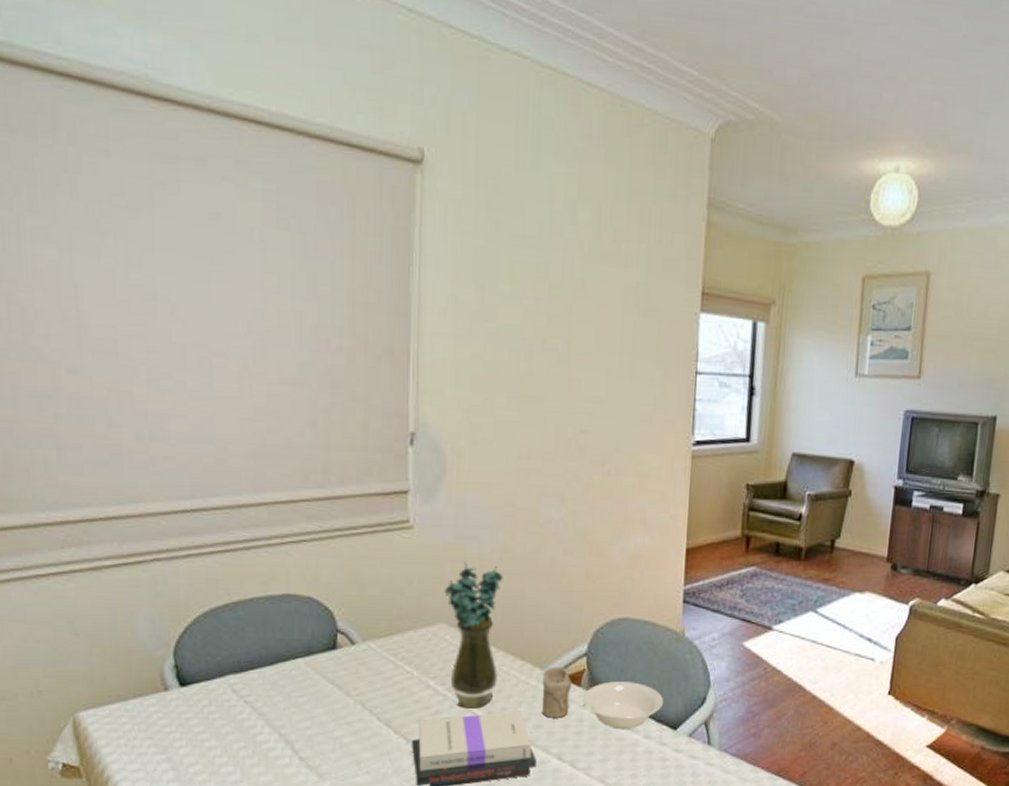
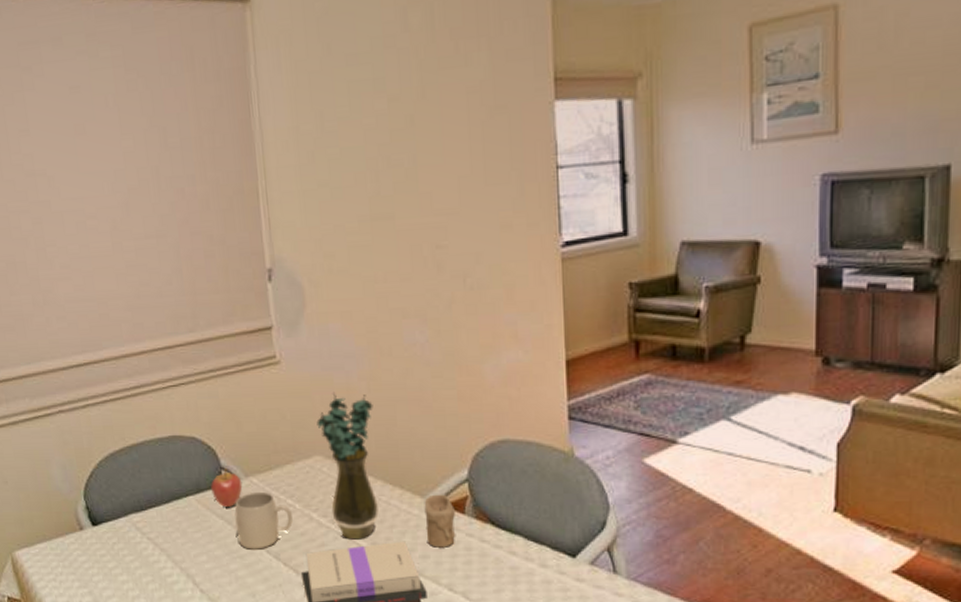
fruit: none [324,630,359,671] -> present [211,467,243,507]
mug: none [347,656,408,716] -> present [234,491,293,549]
bowl: present [582,681,664,730] -> none [468,507,559,559]

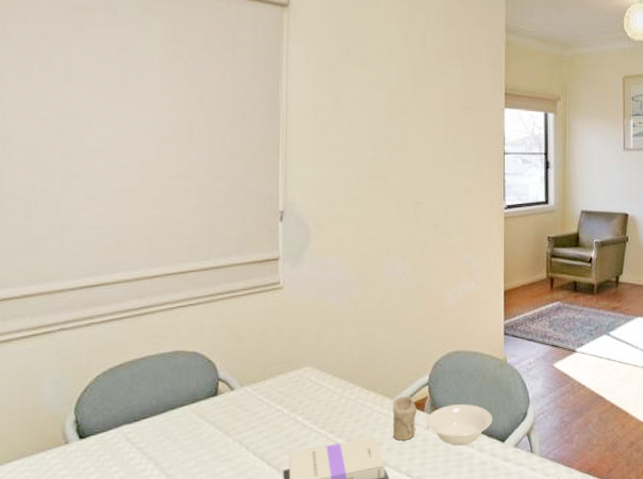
fruit: present [211,467,243,507] -> none [207,378,237,415]
mug: present [234,491,293,549] -> none [226,399,280,453]
vase: present [316,391,379,540] -> none [309,313,358,438]
bowl: none [468,507,559,559] -> present [426,404,493,446]

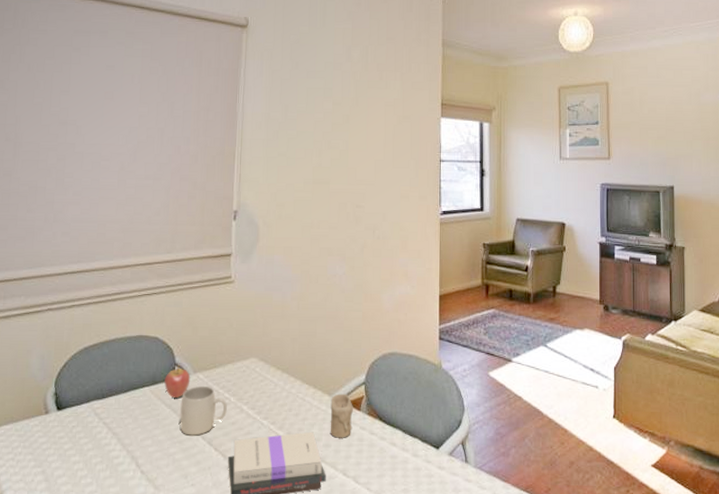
fruit: none [207,378,237,415] -> present [164,364,191,398]
mug: none [226,399,280,453] -> present [180,385,227,436]
bowl: present [426,404,493,446] -> none [362,406,428,449]

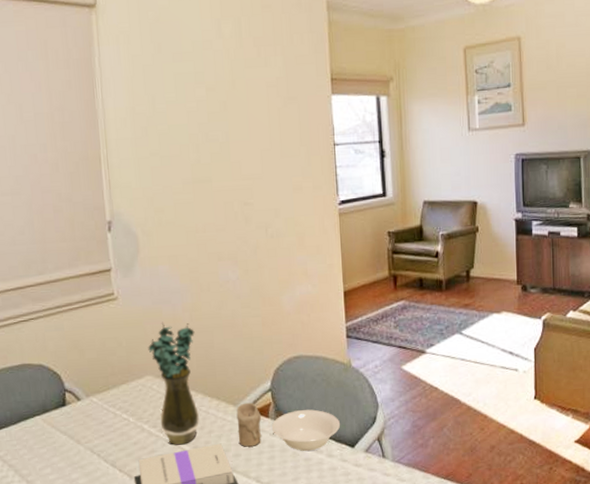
fruit: present [164,364,191,398] -> none [55,389,84,424]
mug: present [180,385,227,436] -> none [76,408,127,460]
vase: none [256,307,300,430] -> present [148,321,199,445]
bowl: none [362,406,428,449] -> present [271,409,341,452]

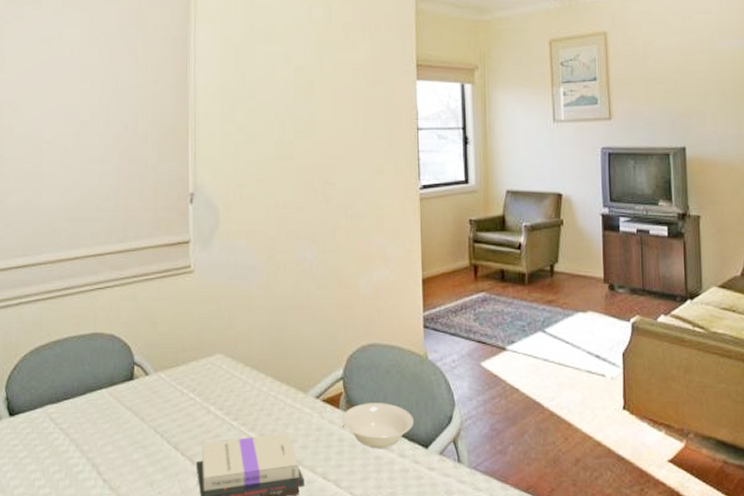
vase: present [148,321,199,445] -> none [220,298,268,431]
candle: present [236,402,262,447] -> none [306,390,331,439]

